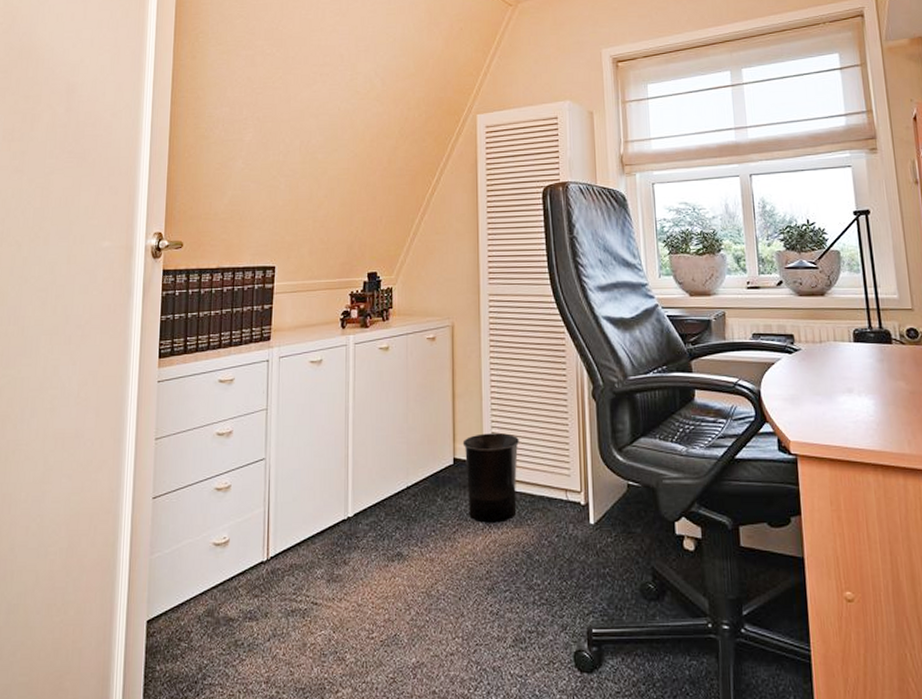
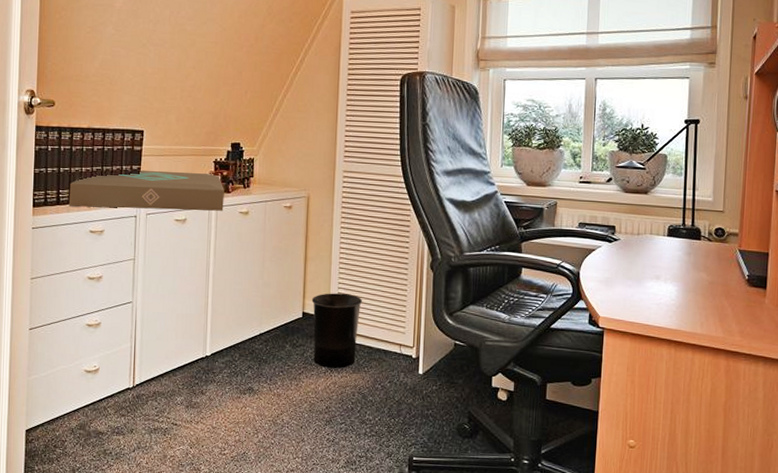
decorative box: none [196,308,362,354] -> present [68,169,225,211]

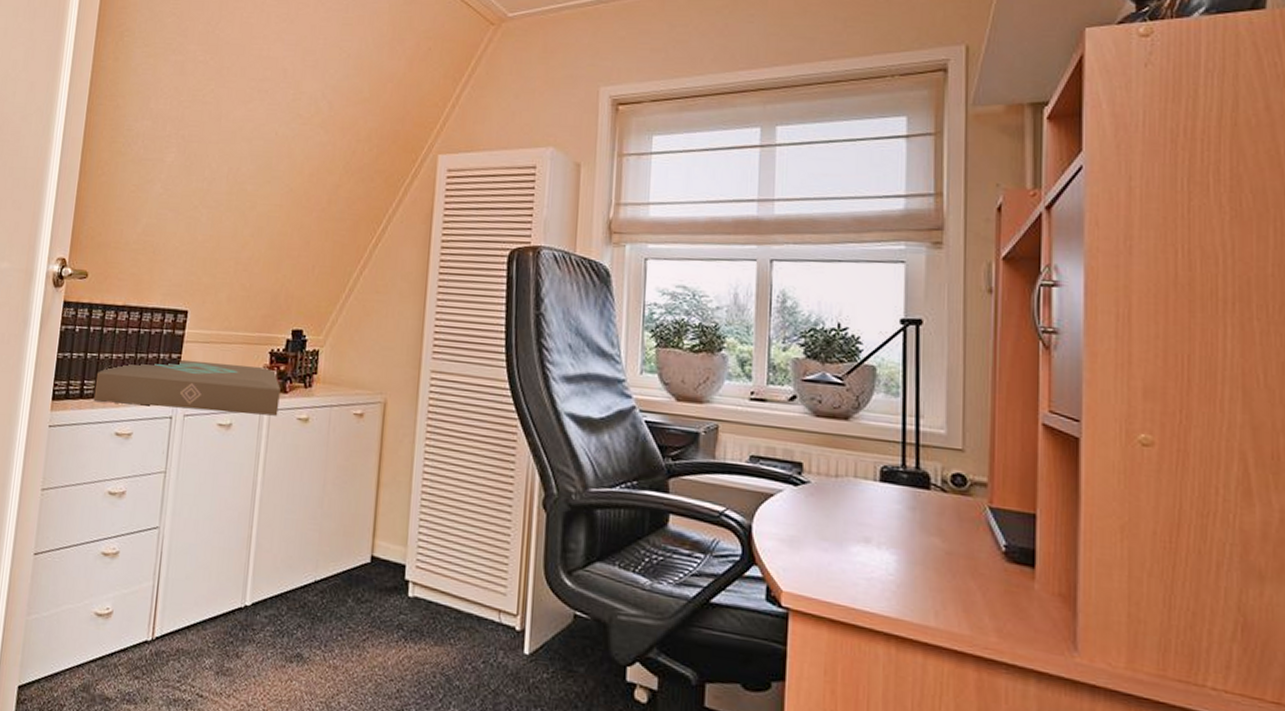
waste bin: present [311,293,363,368] -> none [383,532,451,637]

